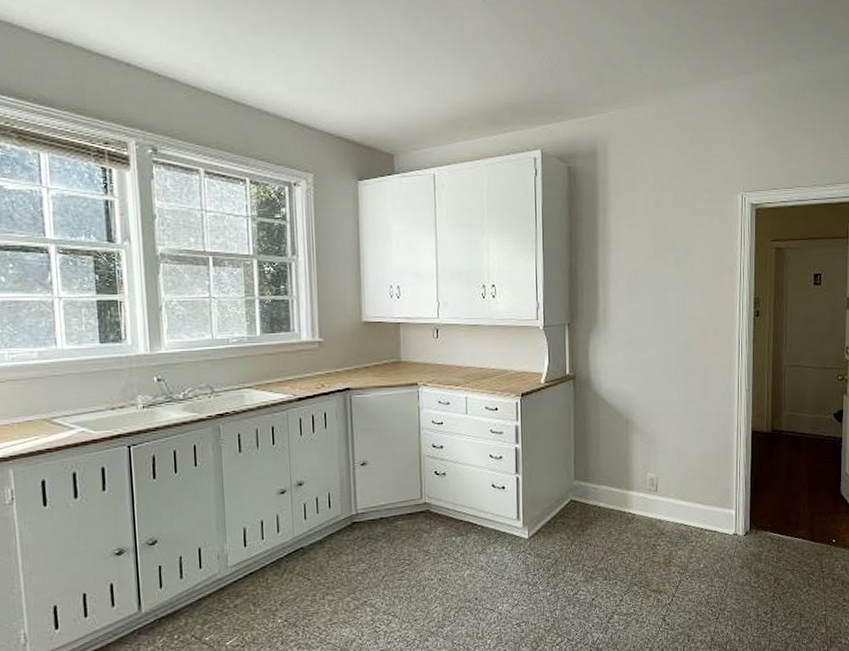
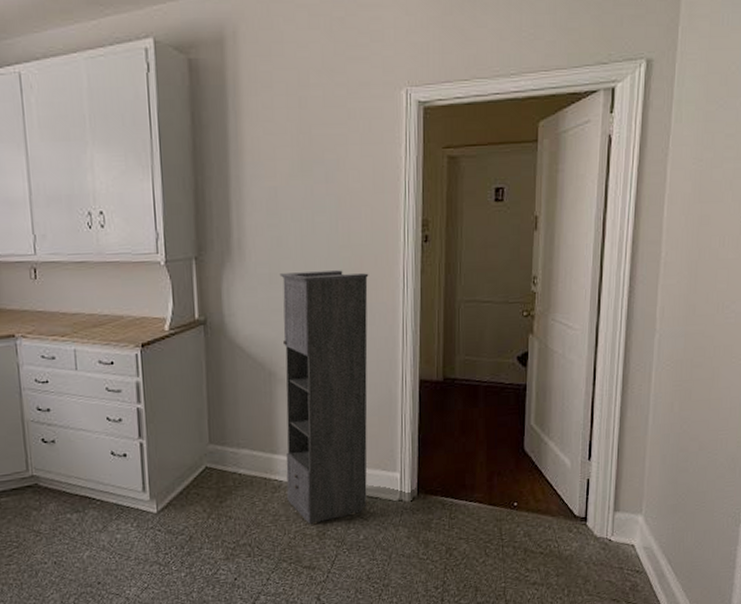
storage cabinet: none [637,337,710,553] -> present [279,270,369,524]

